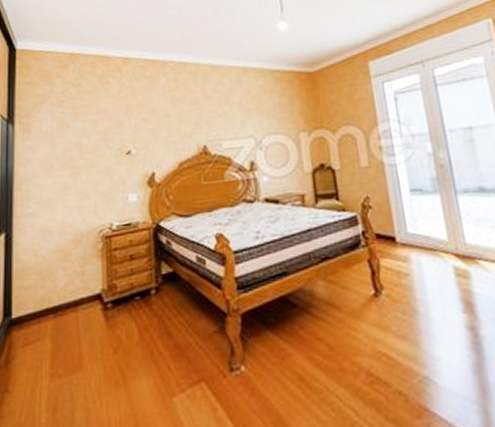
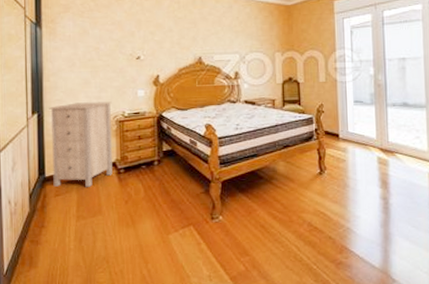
storage cabinet: none [19,211,97,333] -> present [49,101,113,187]

